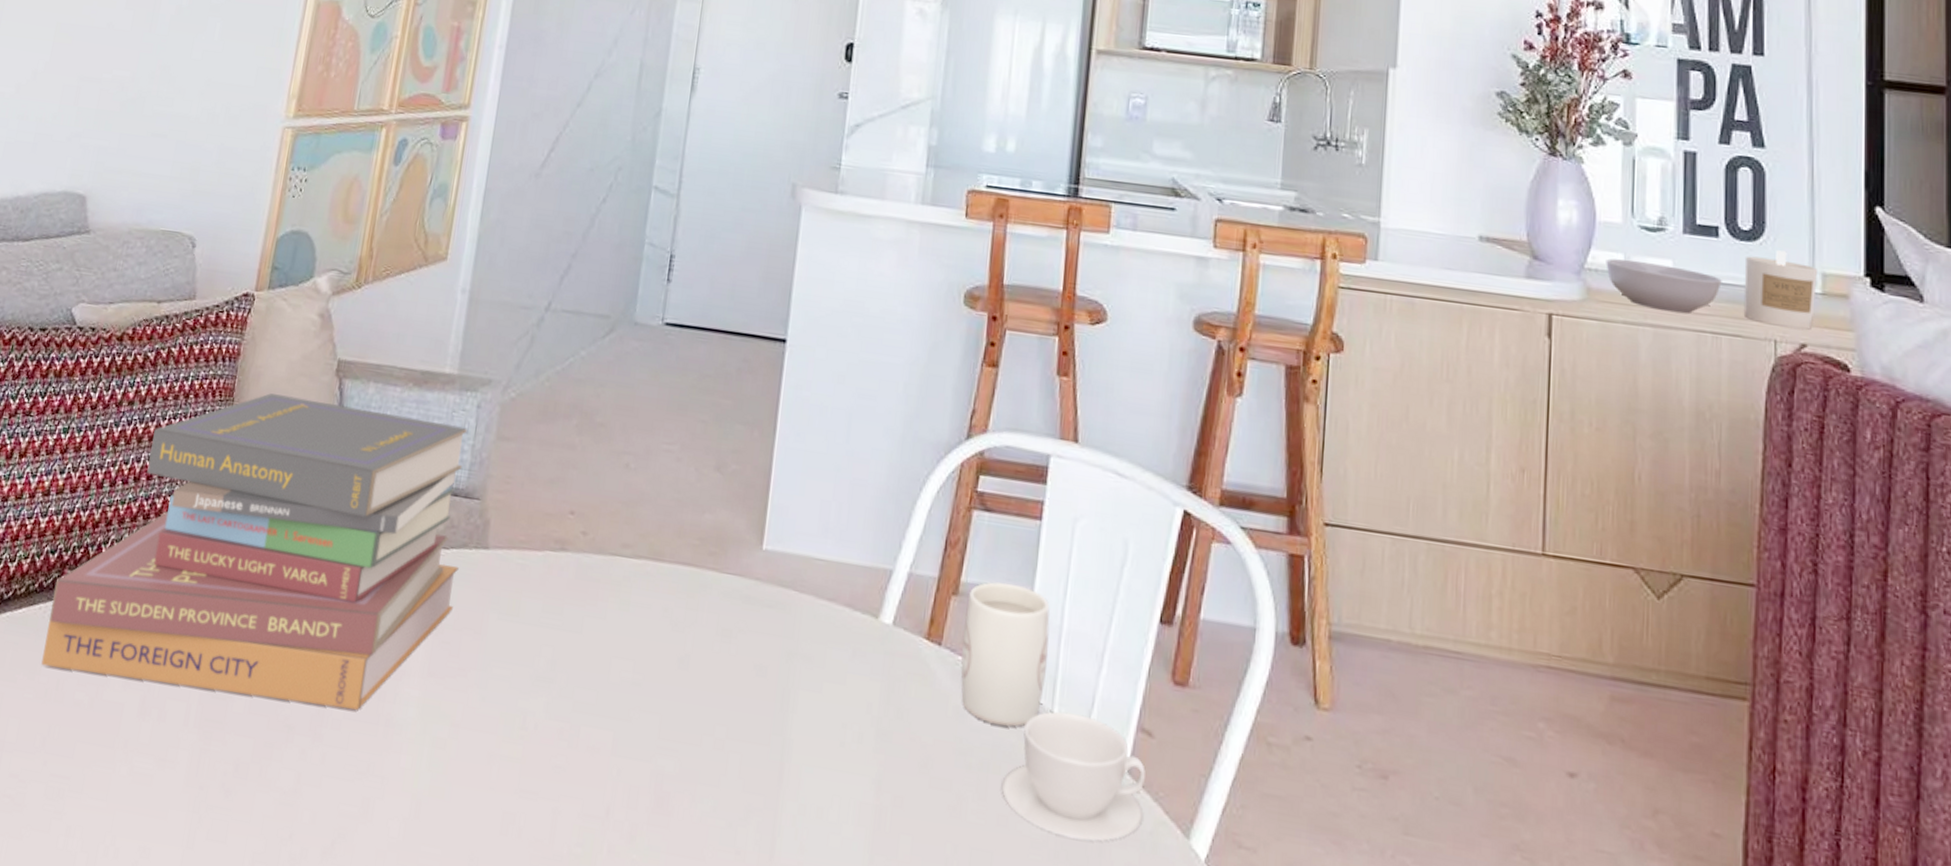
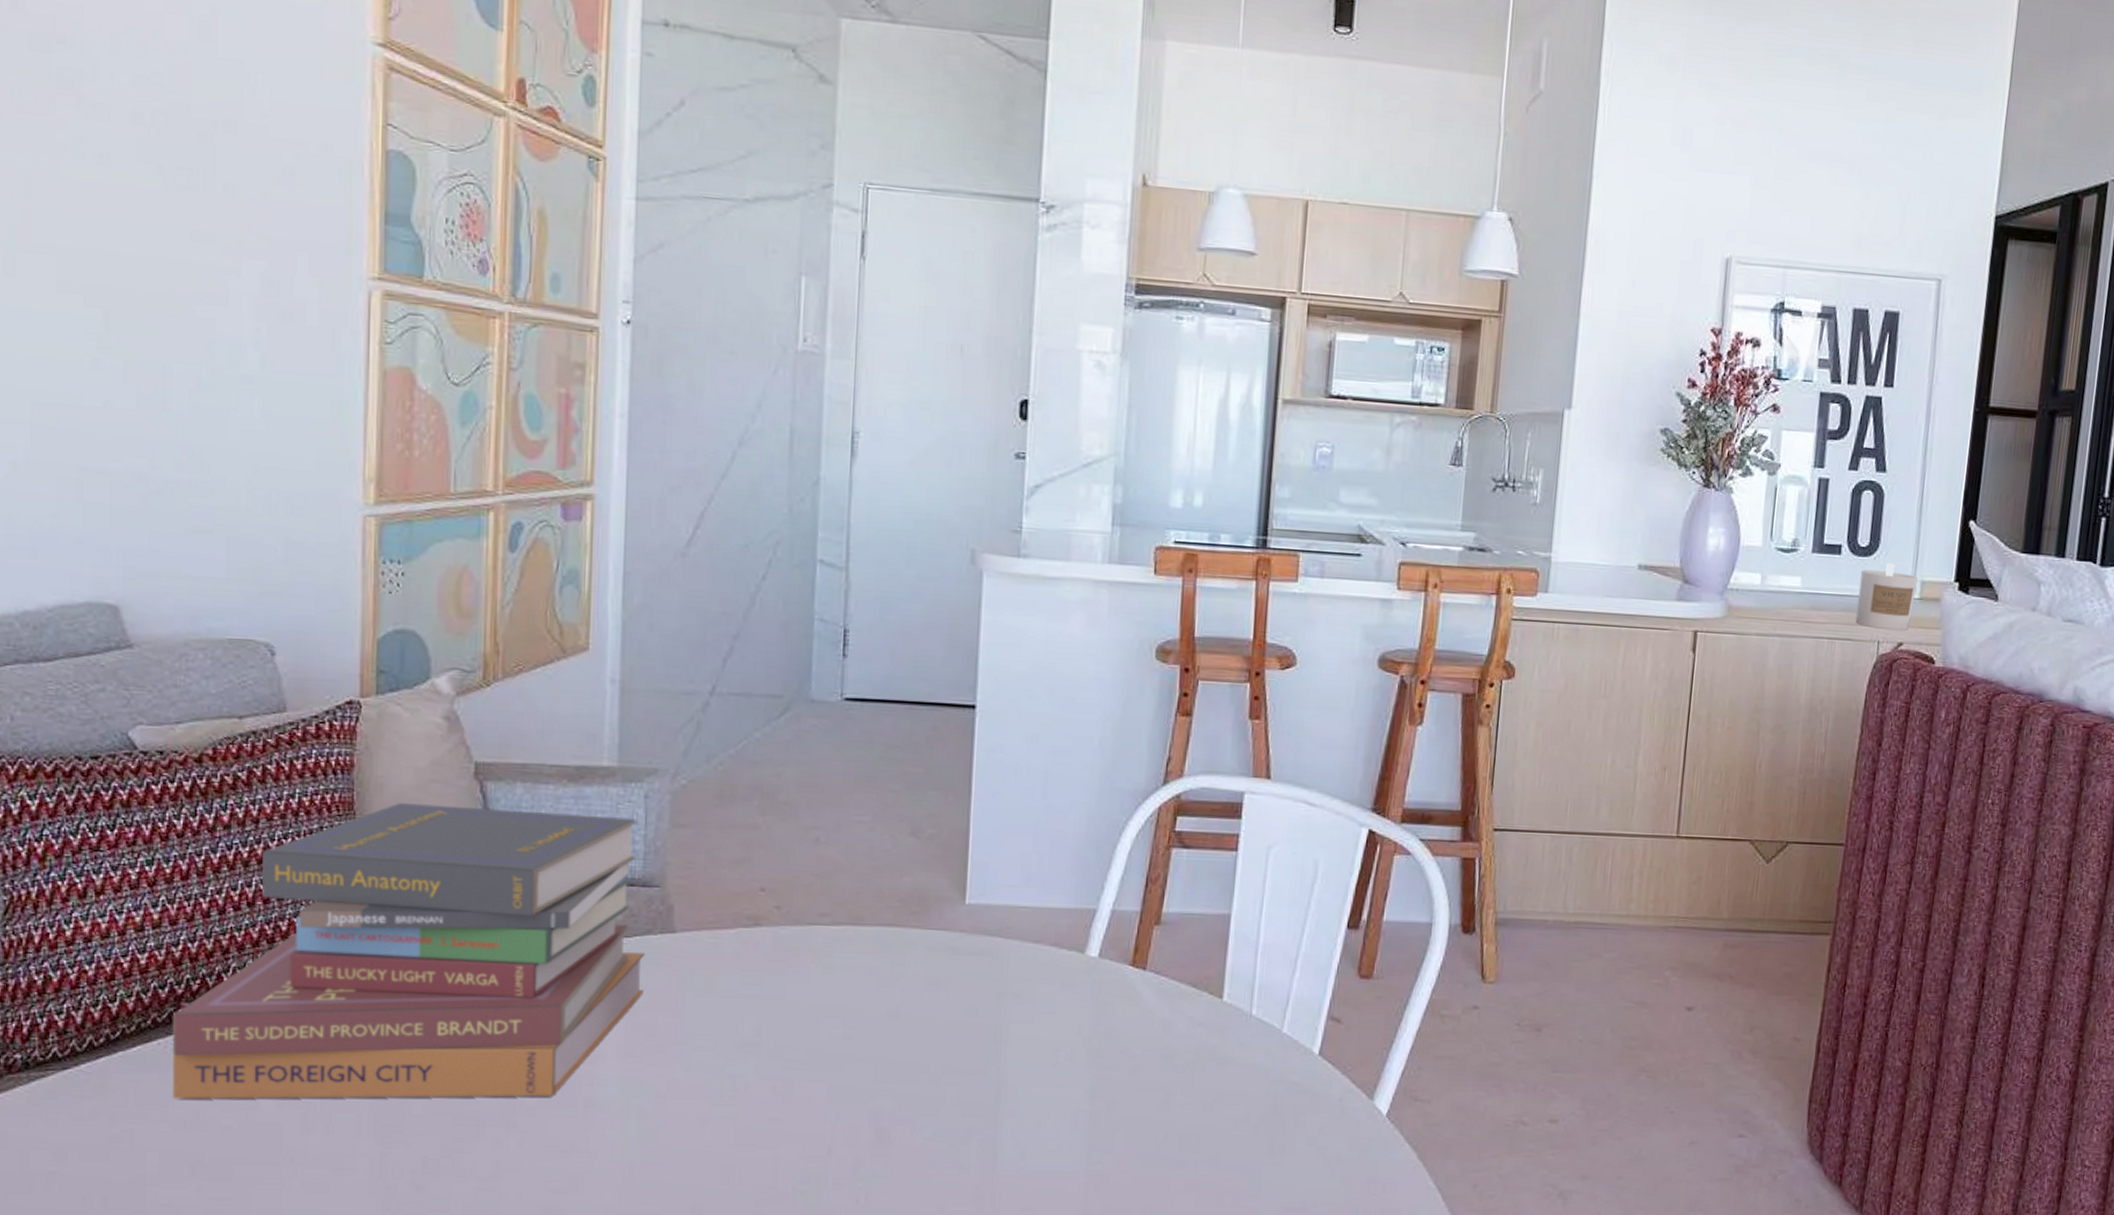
mug: present [961,582,1051,727] -> none [1165,909,1248,1030]
teacup: present [1001,711,1146,841] -> none [1206,1012,1335,1114]
bowl: present [1606,258,1722,315] -> none [1745,578,1840,624]

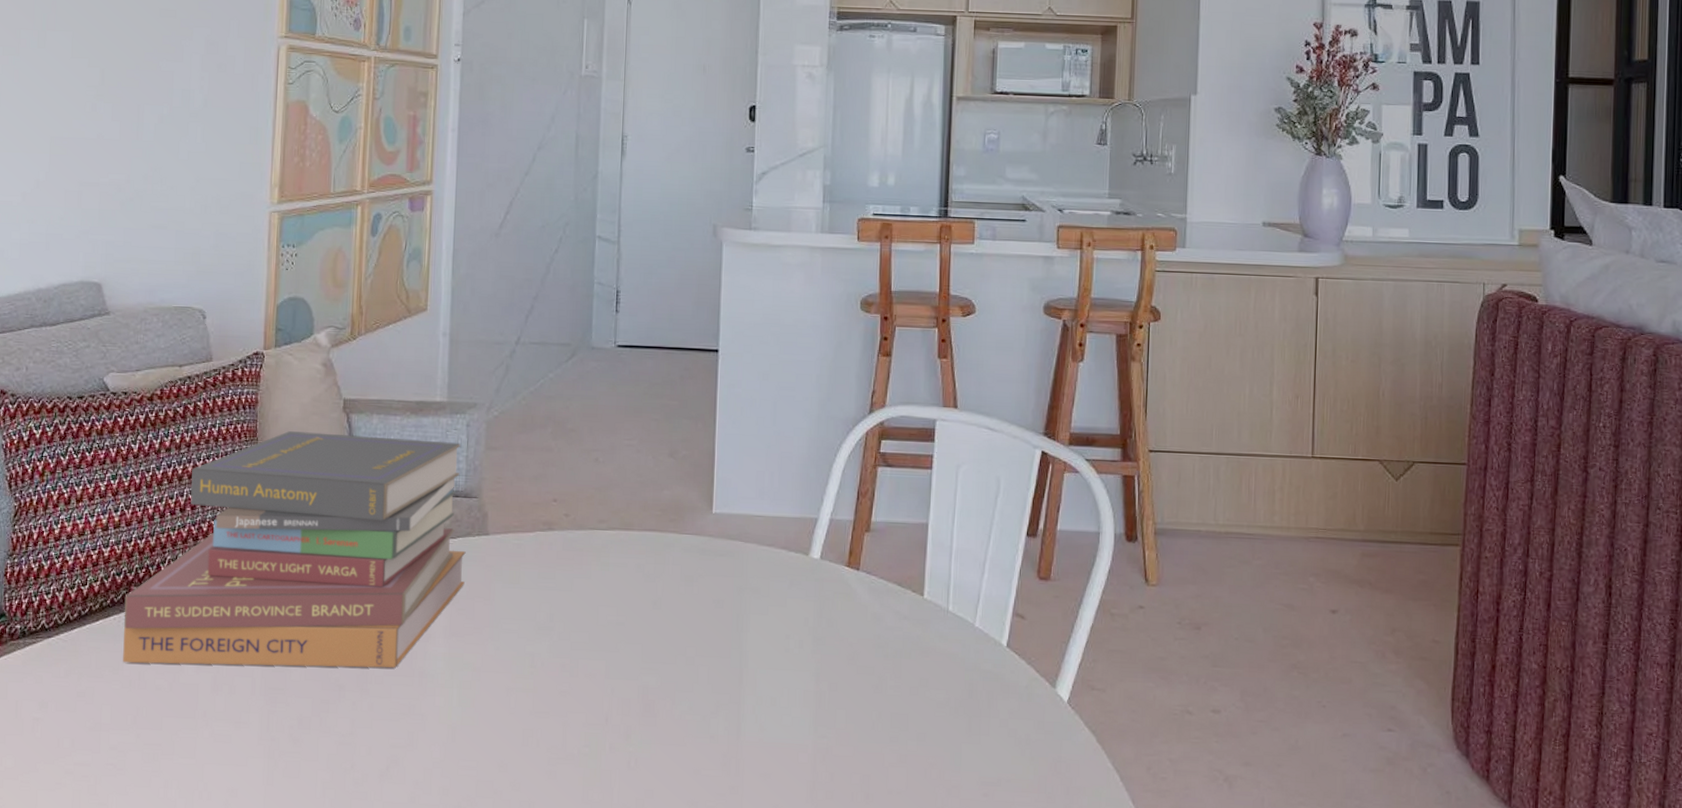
candle: present [1855,563,1918,632] -> none [1461,215,1515,274]

